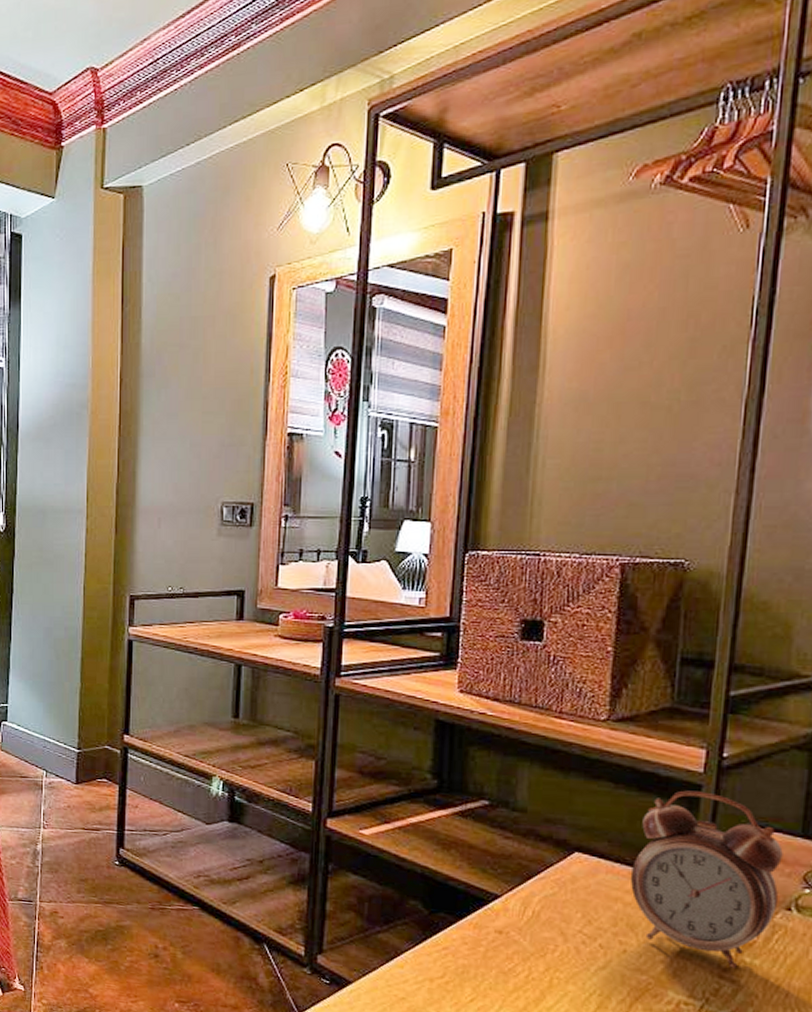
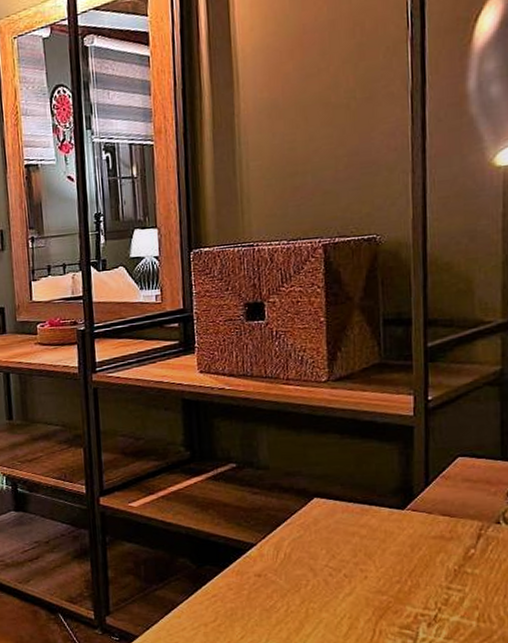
alarm clock: present [630,790,783,968] -> none [362,431,488,579]

